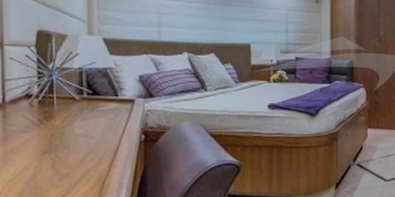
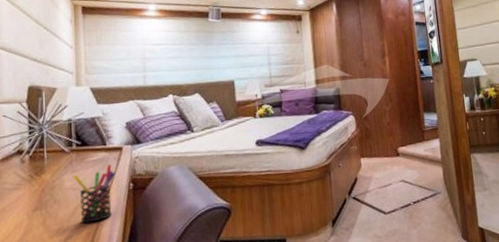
pen holder: none [83,115,128,170] -> present [73,164,116,224]

